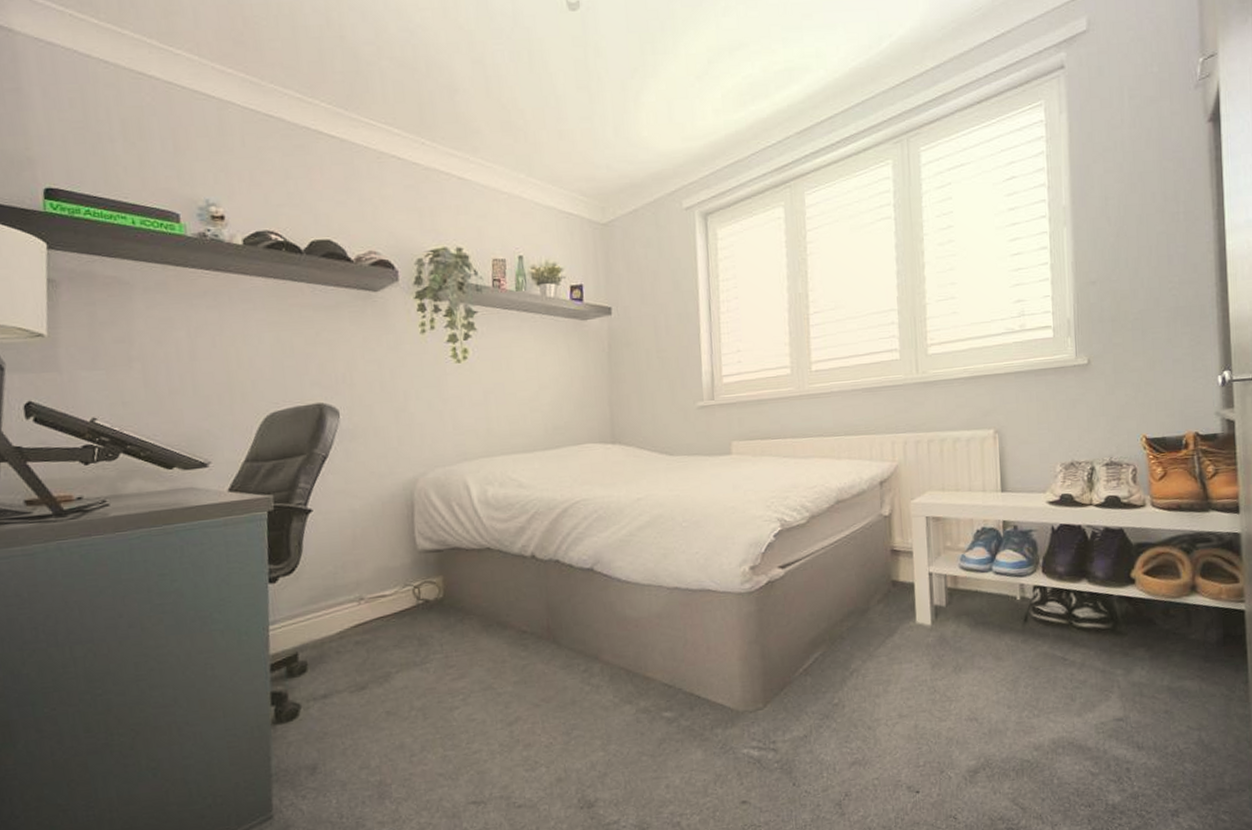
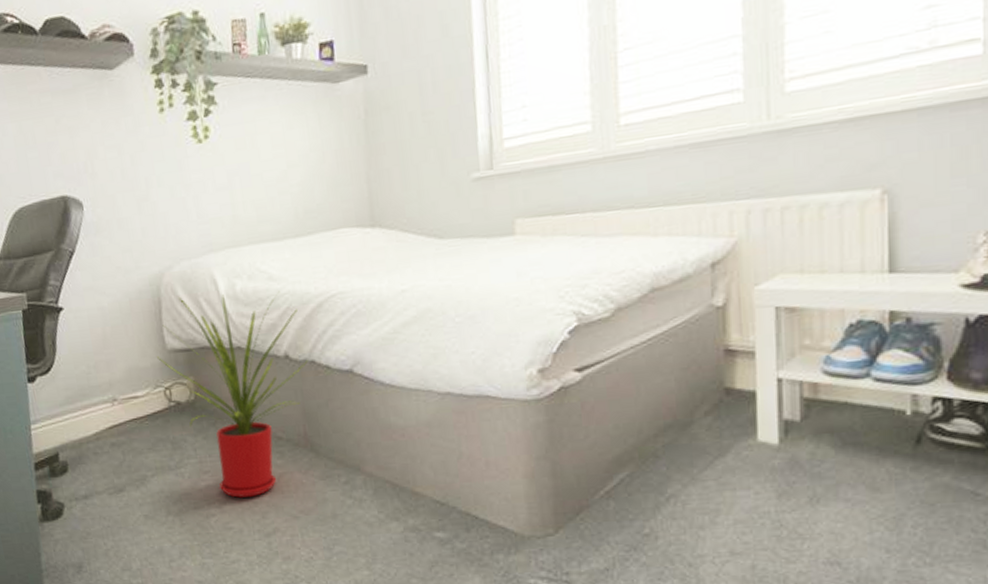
house plant: none [408,497,553,690] -> present [157,291,308,498]

